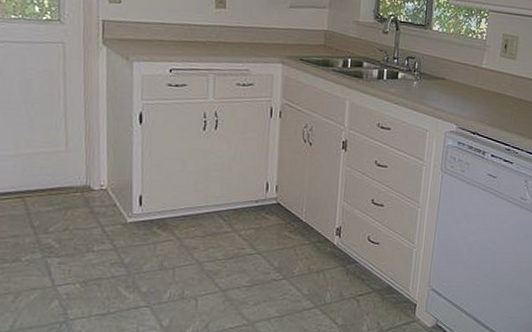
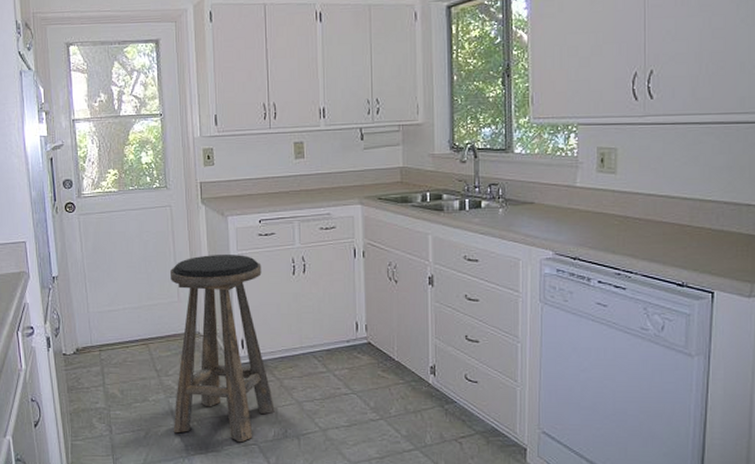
stool: none [51,102,172,305] -> present [169,255,275,443]

